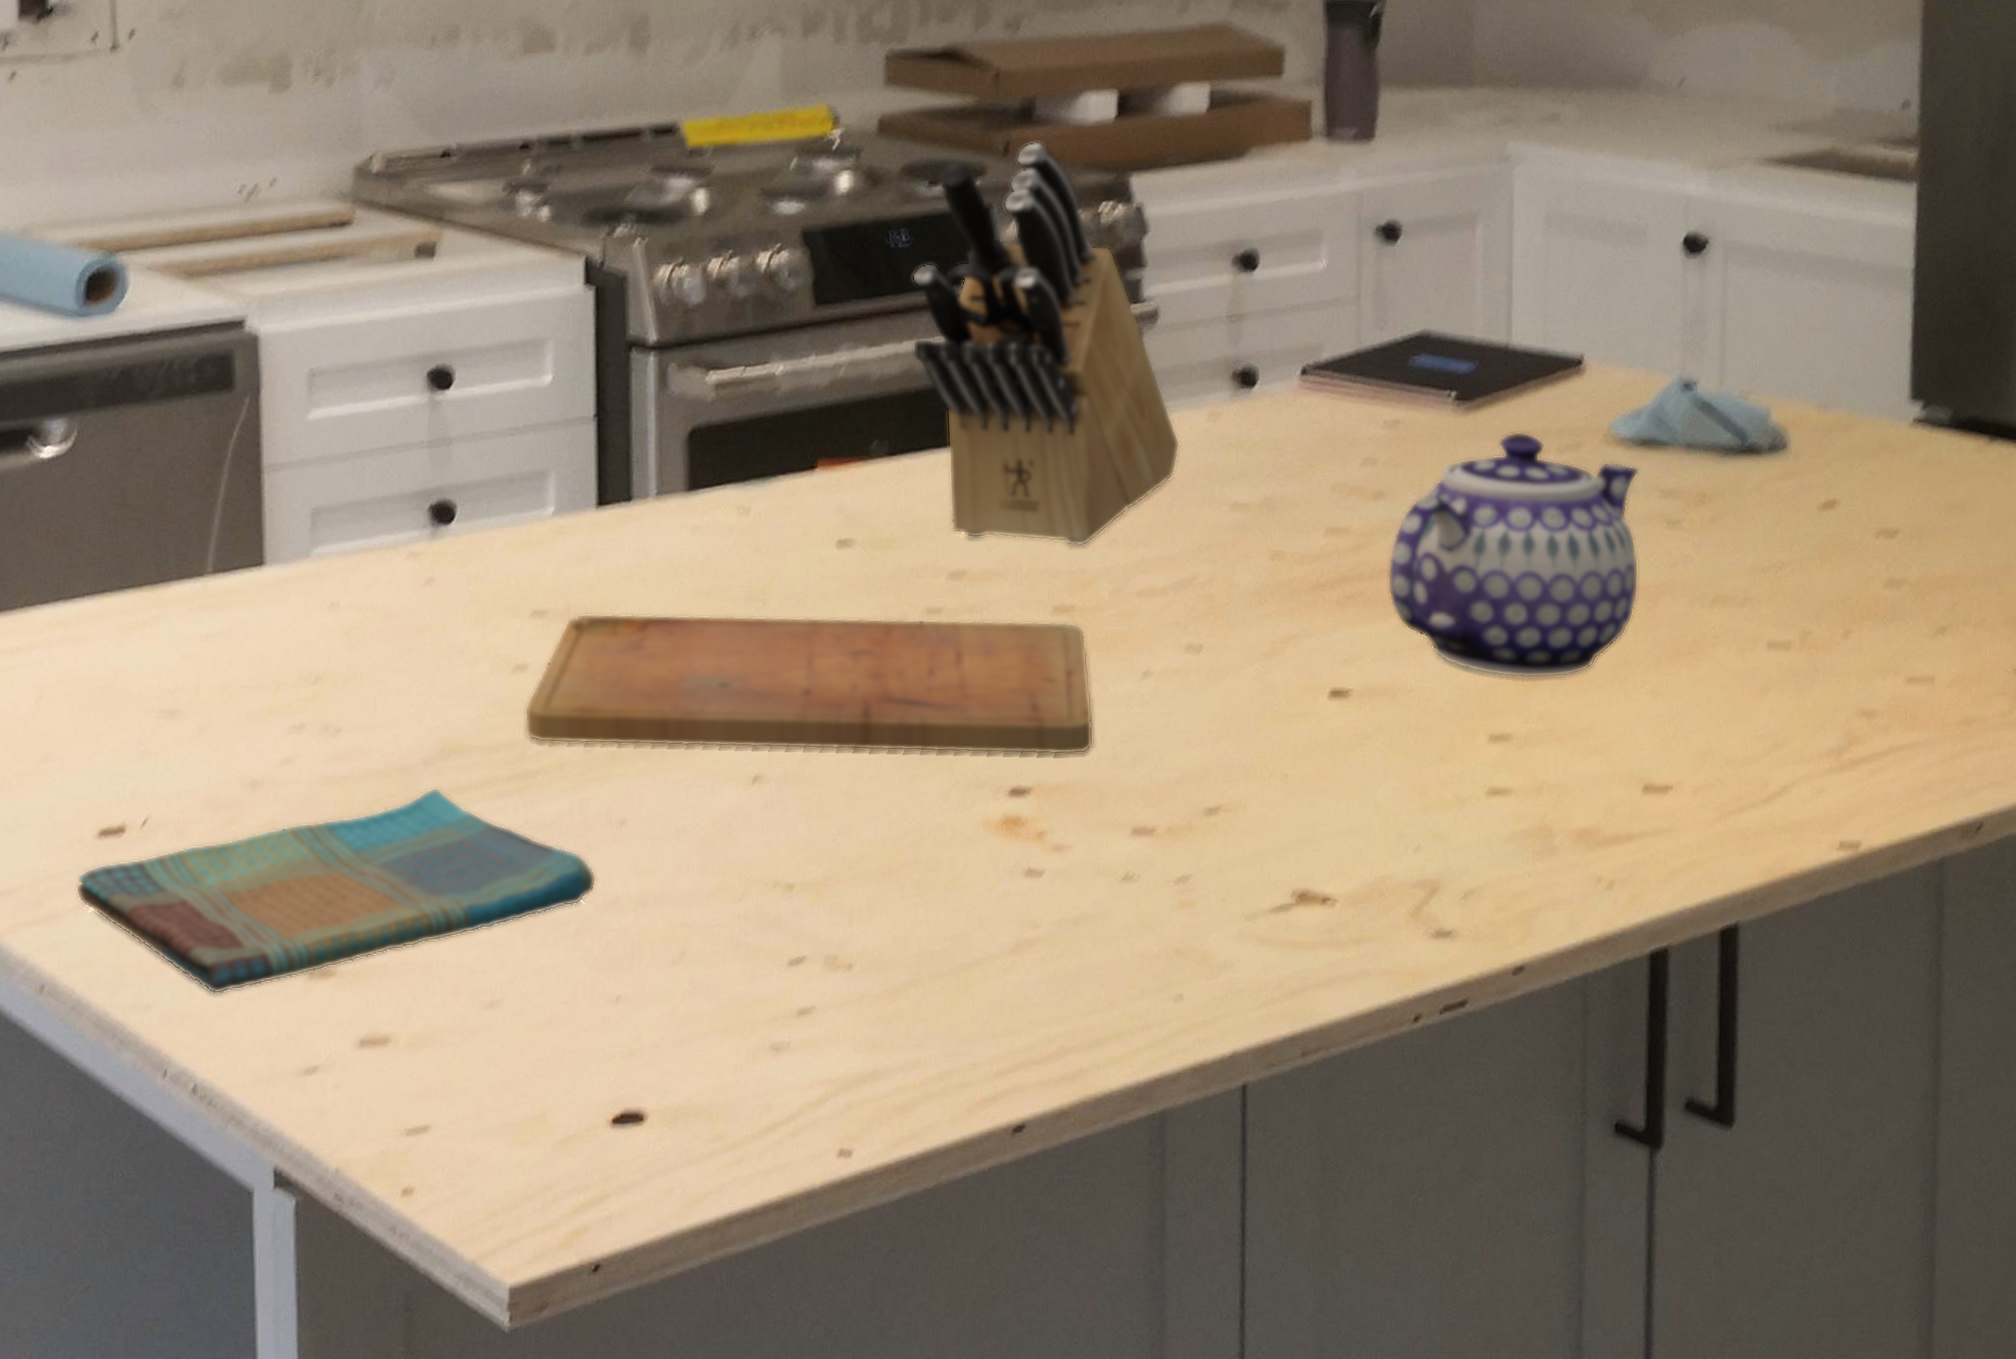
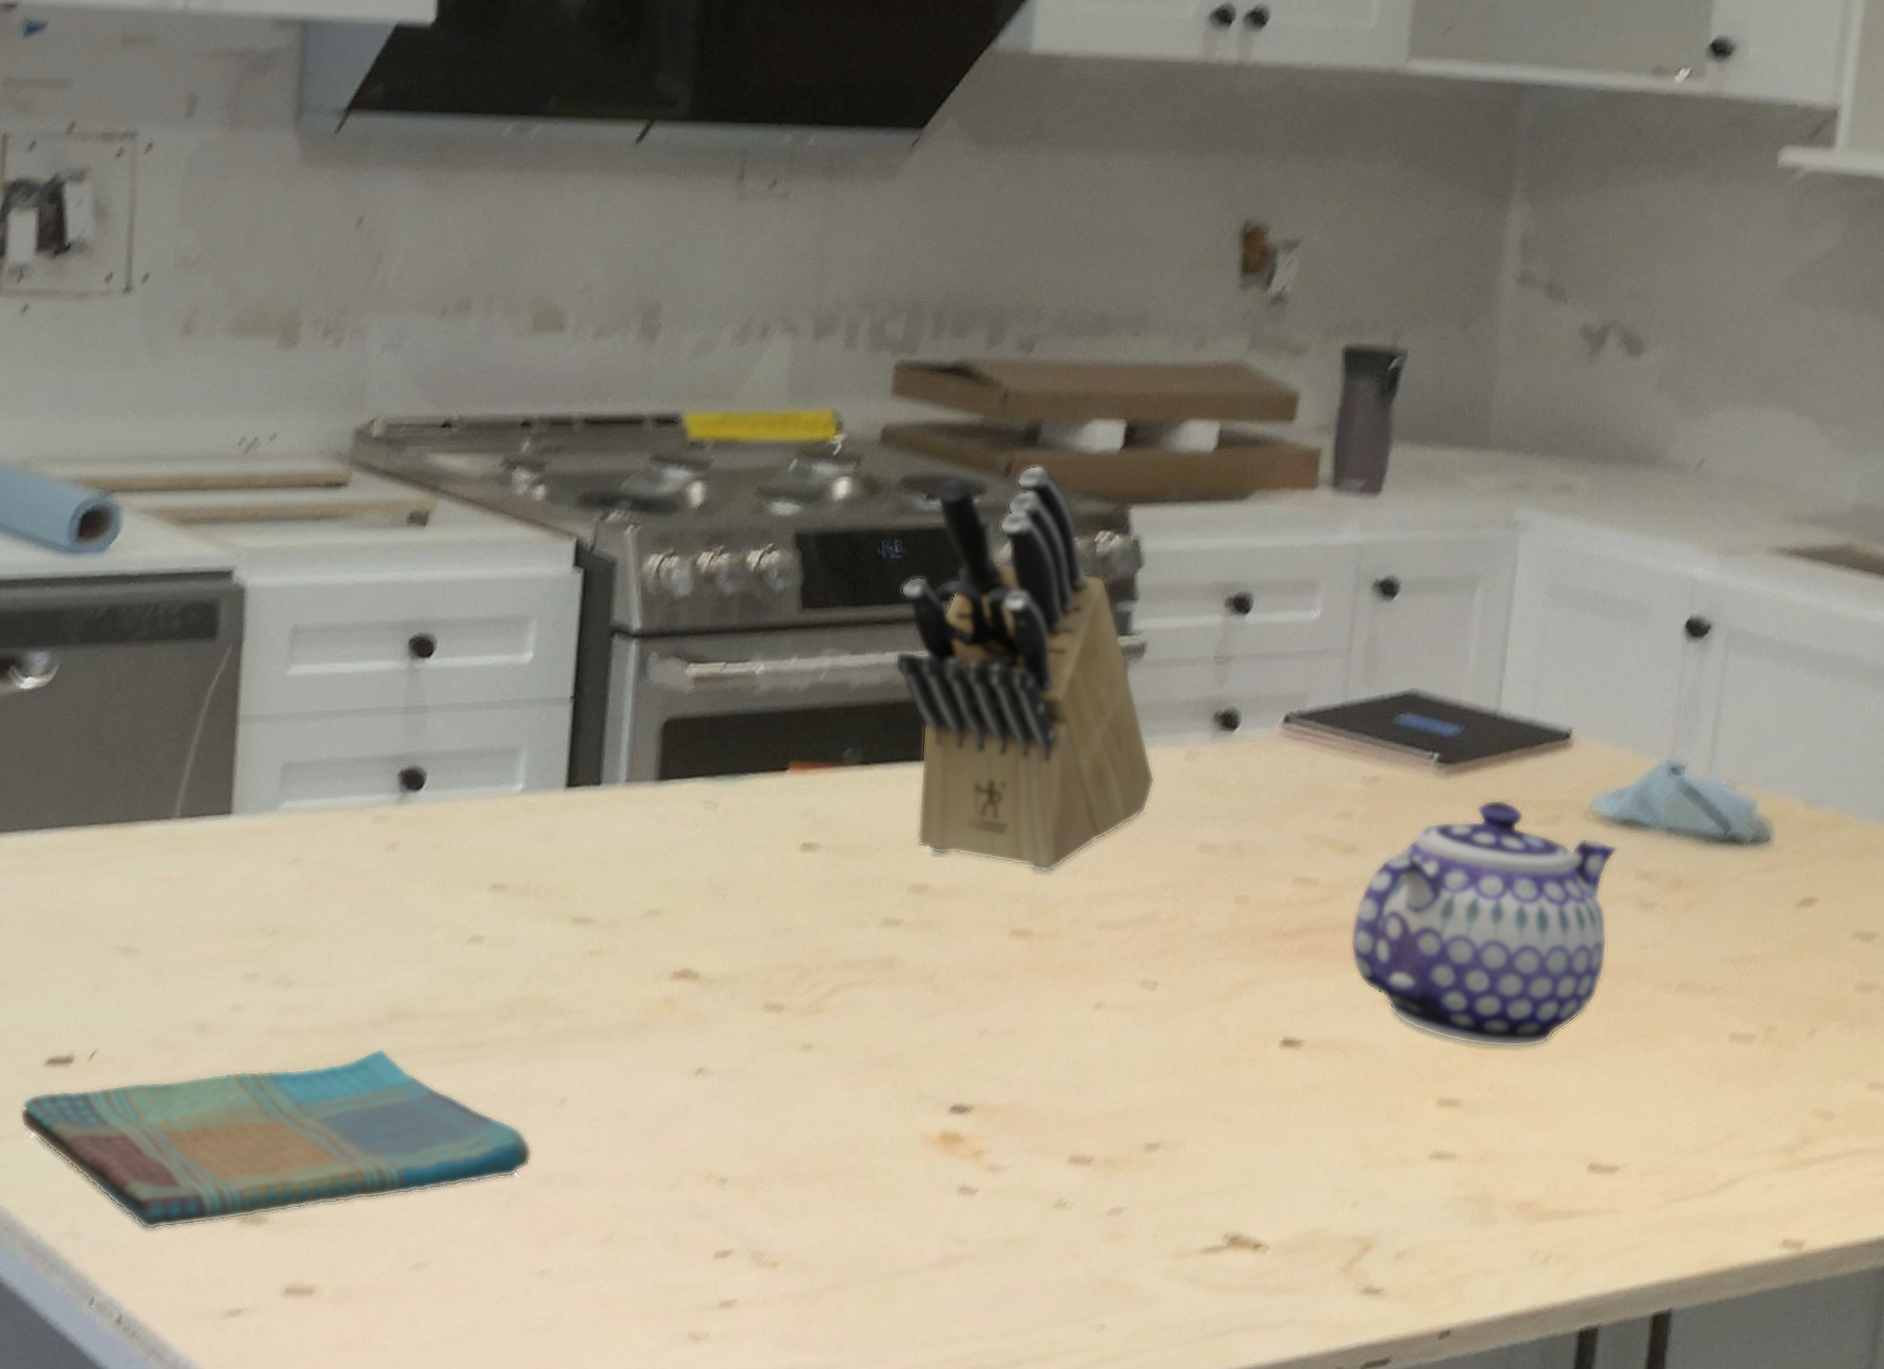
cutting board: present [524,613,1094,755] -> none [474,891,1042,1078]

